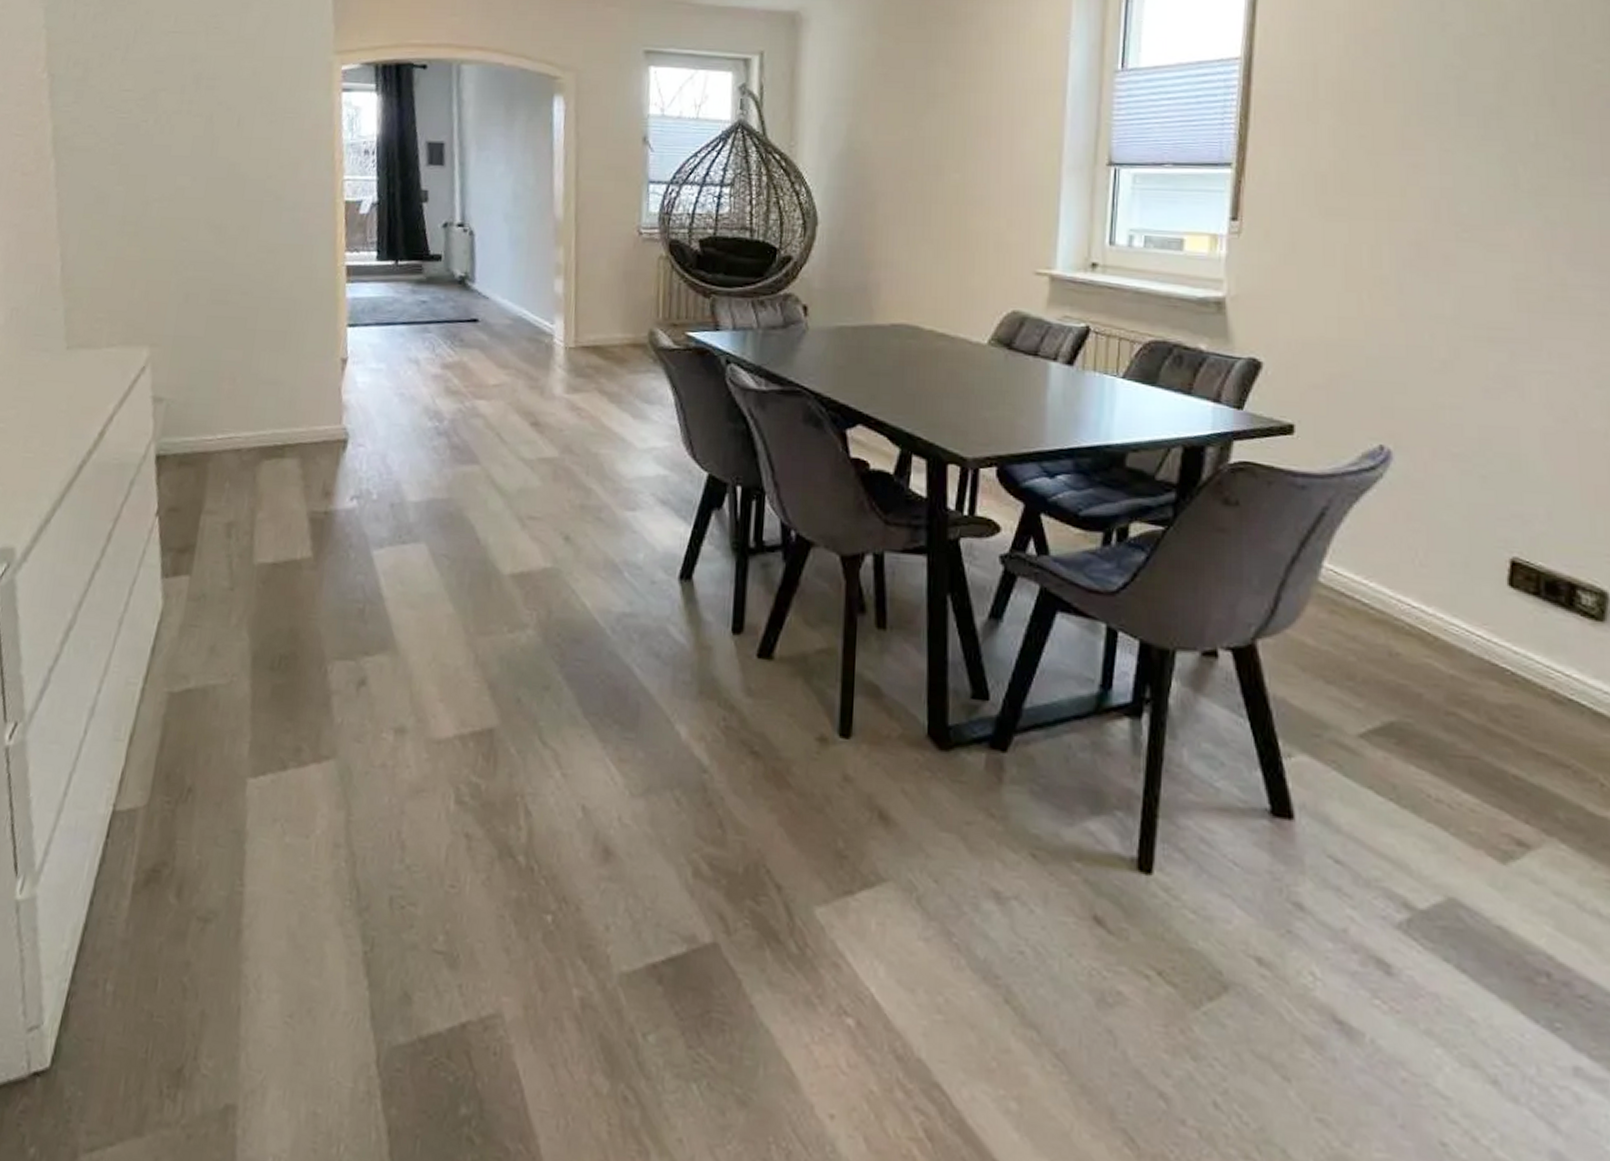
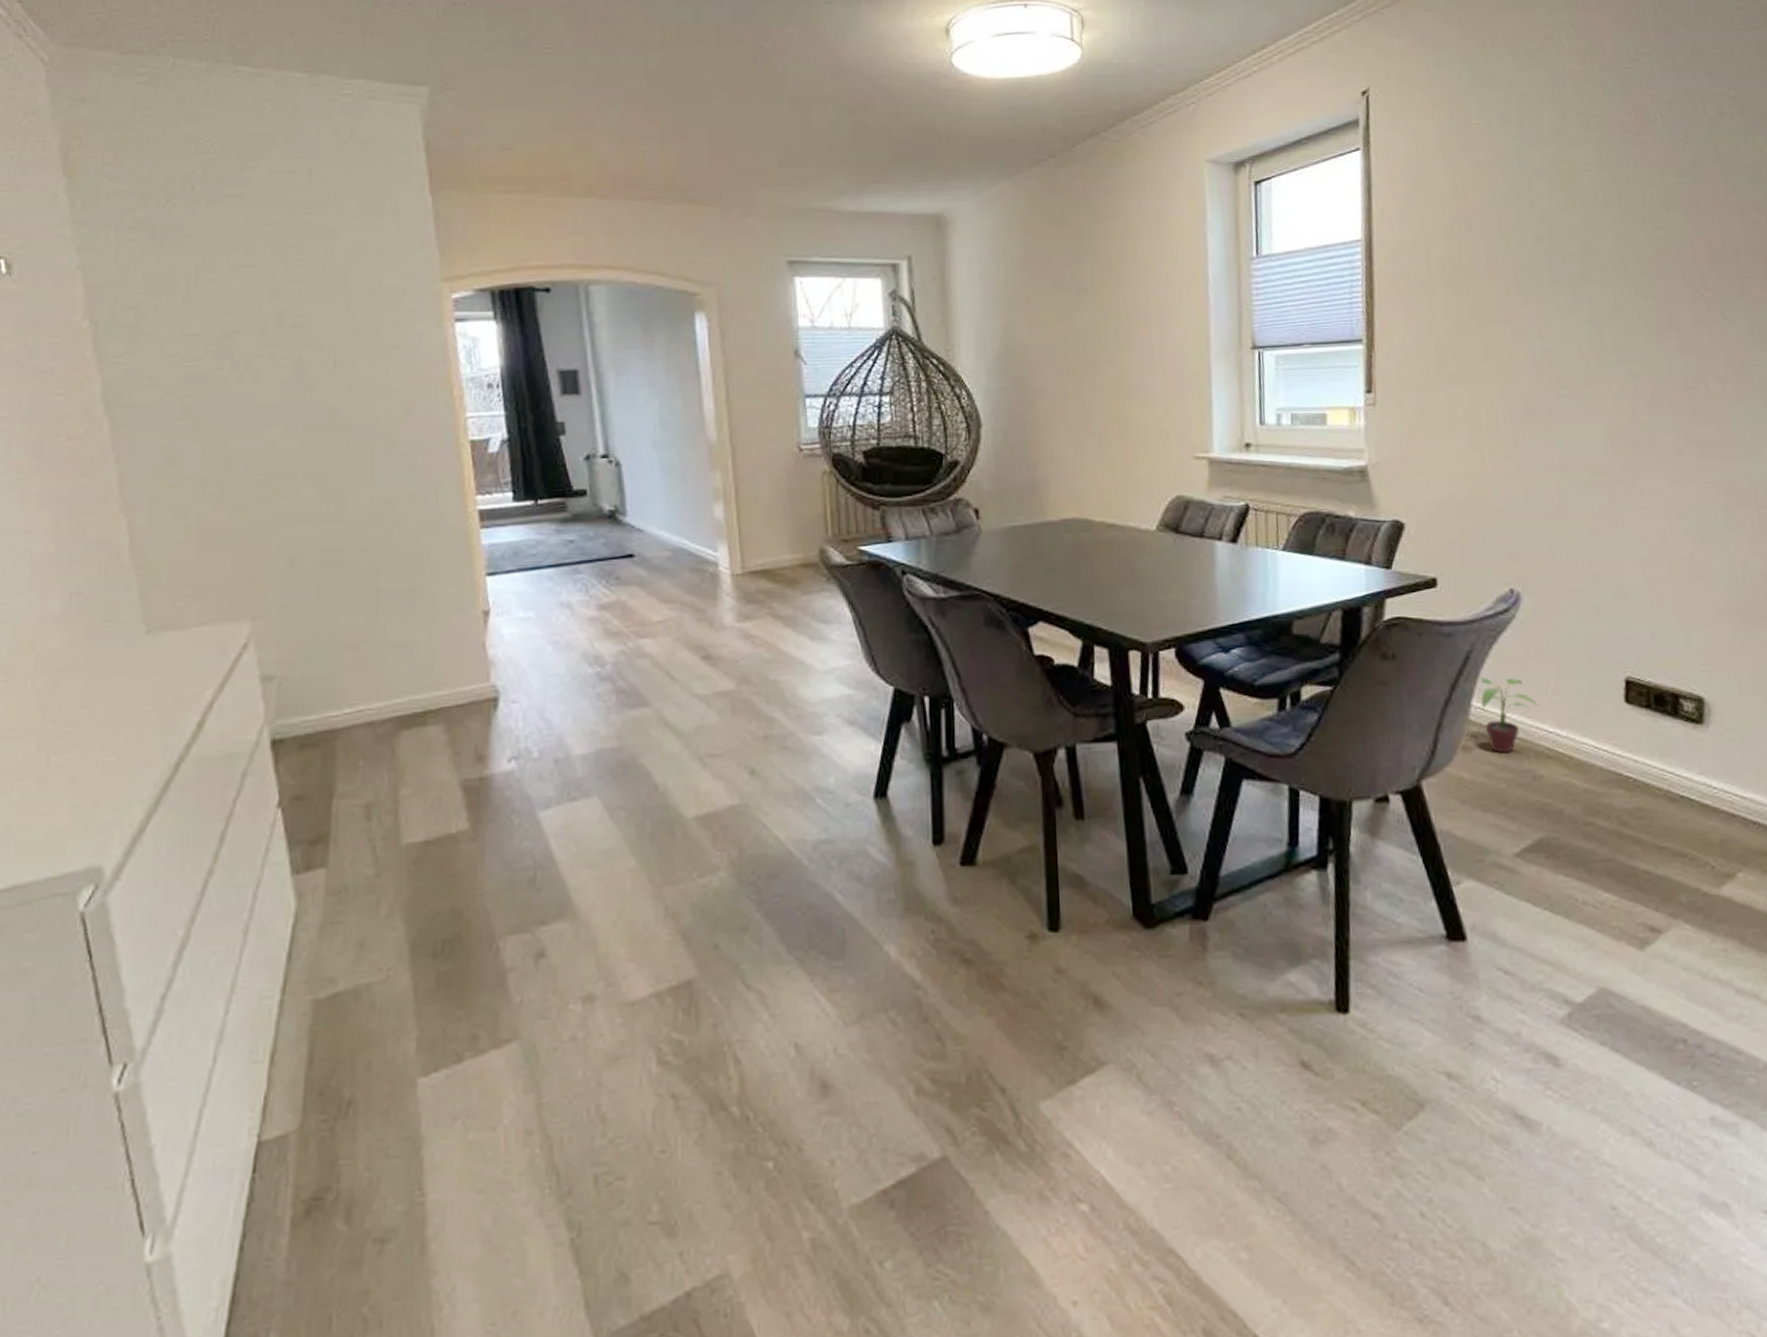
potted plant: none [1333,537,1402,624] -> present [1478,677,1538,754]

